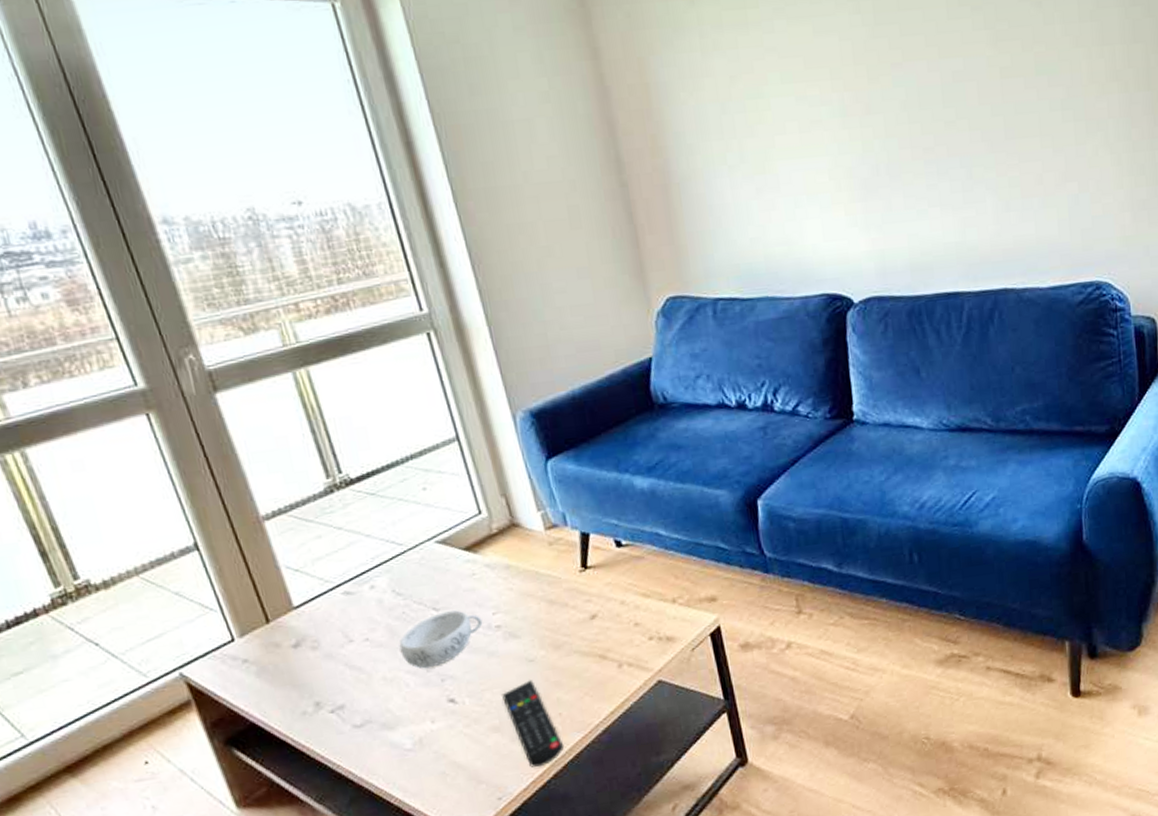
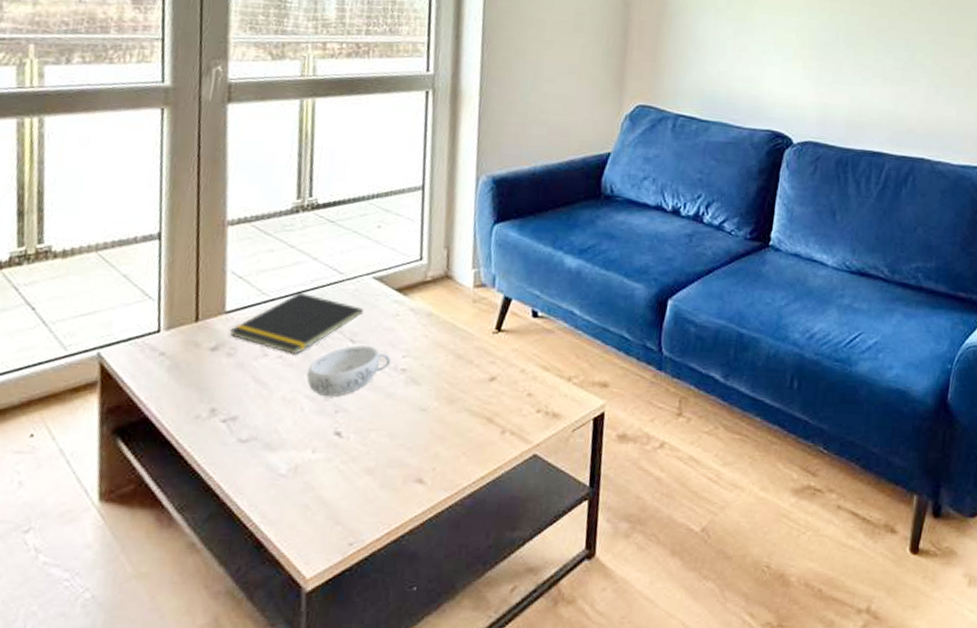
notepad: none [305,572,438,636] -> present [229,292,364,355]
remote control: present [502,680,565,768] -> none [385,429,428,520]

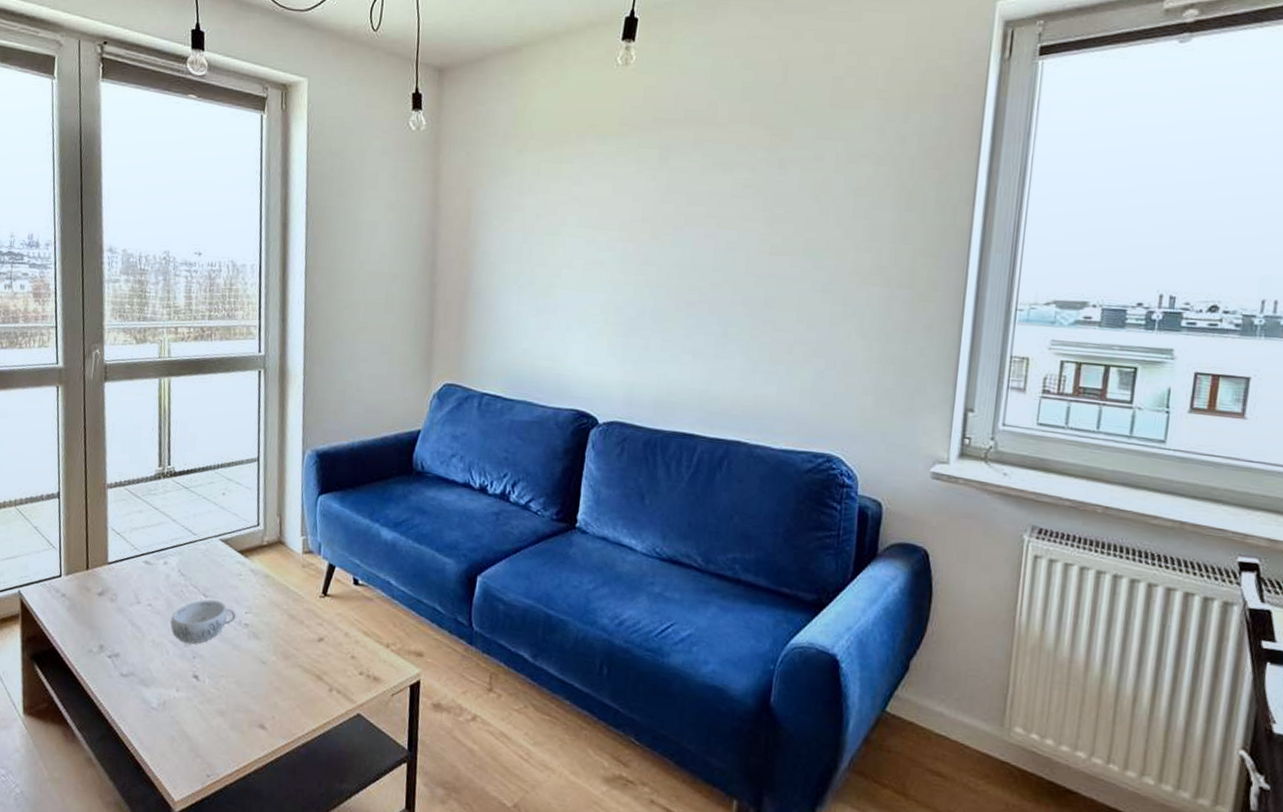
notepad: present [229,292,364,355] -> none [111,549,214,604]

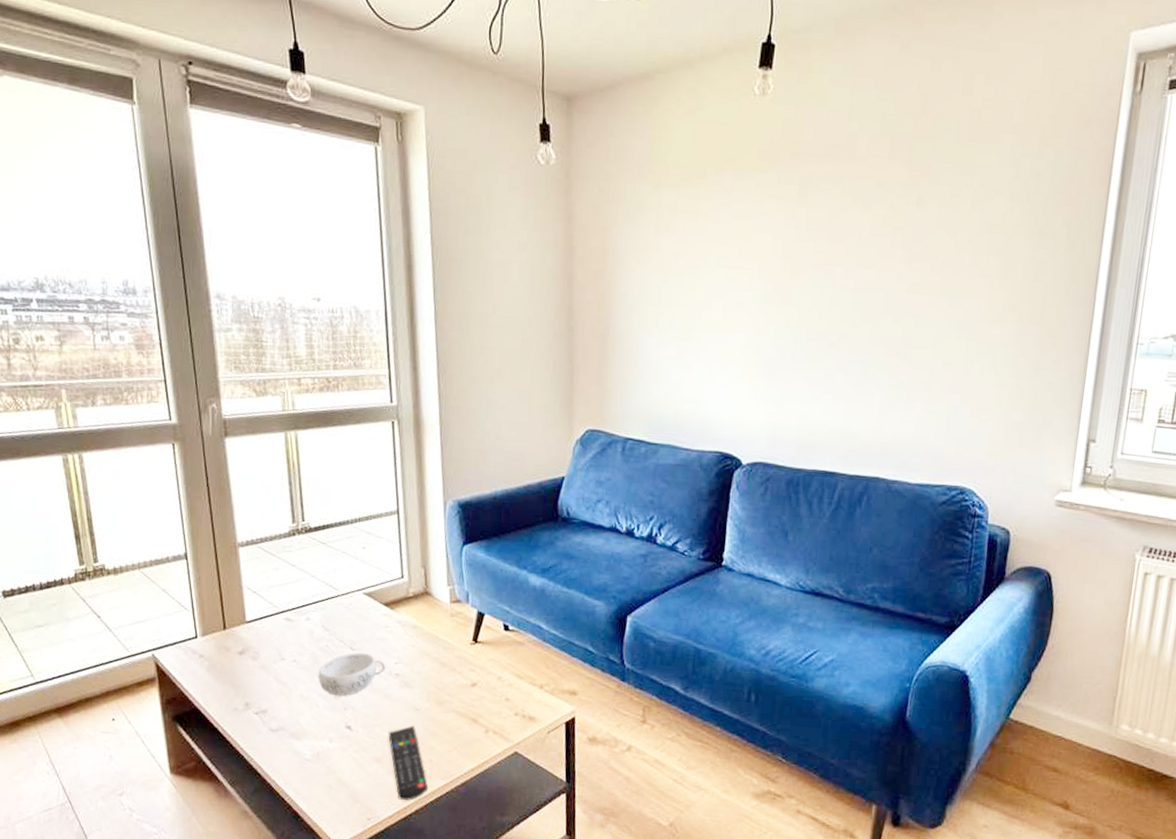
remote control: none [233,679,270,759] -> present [388,725,429,801]

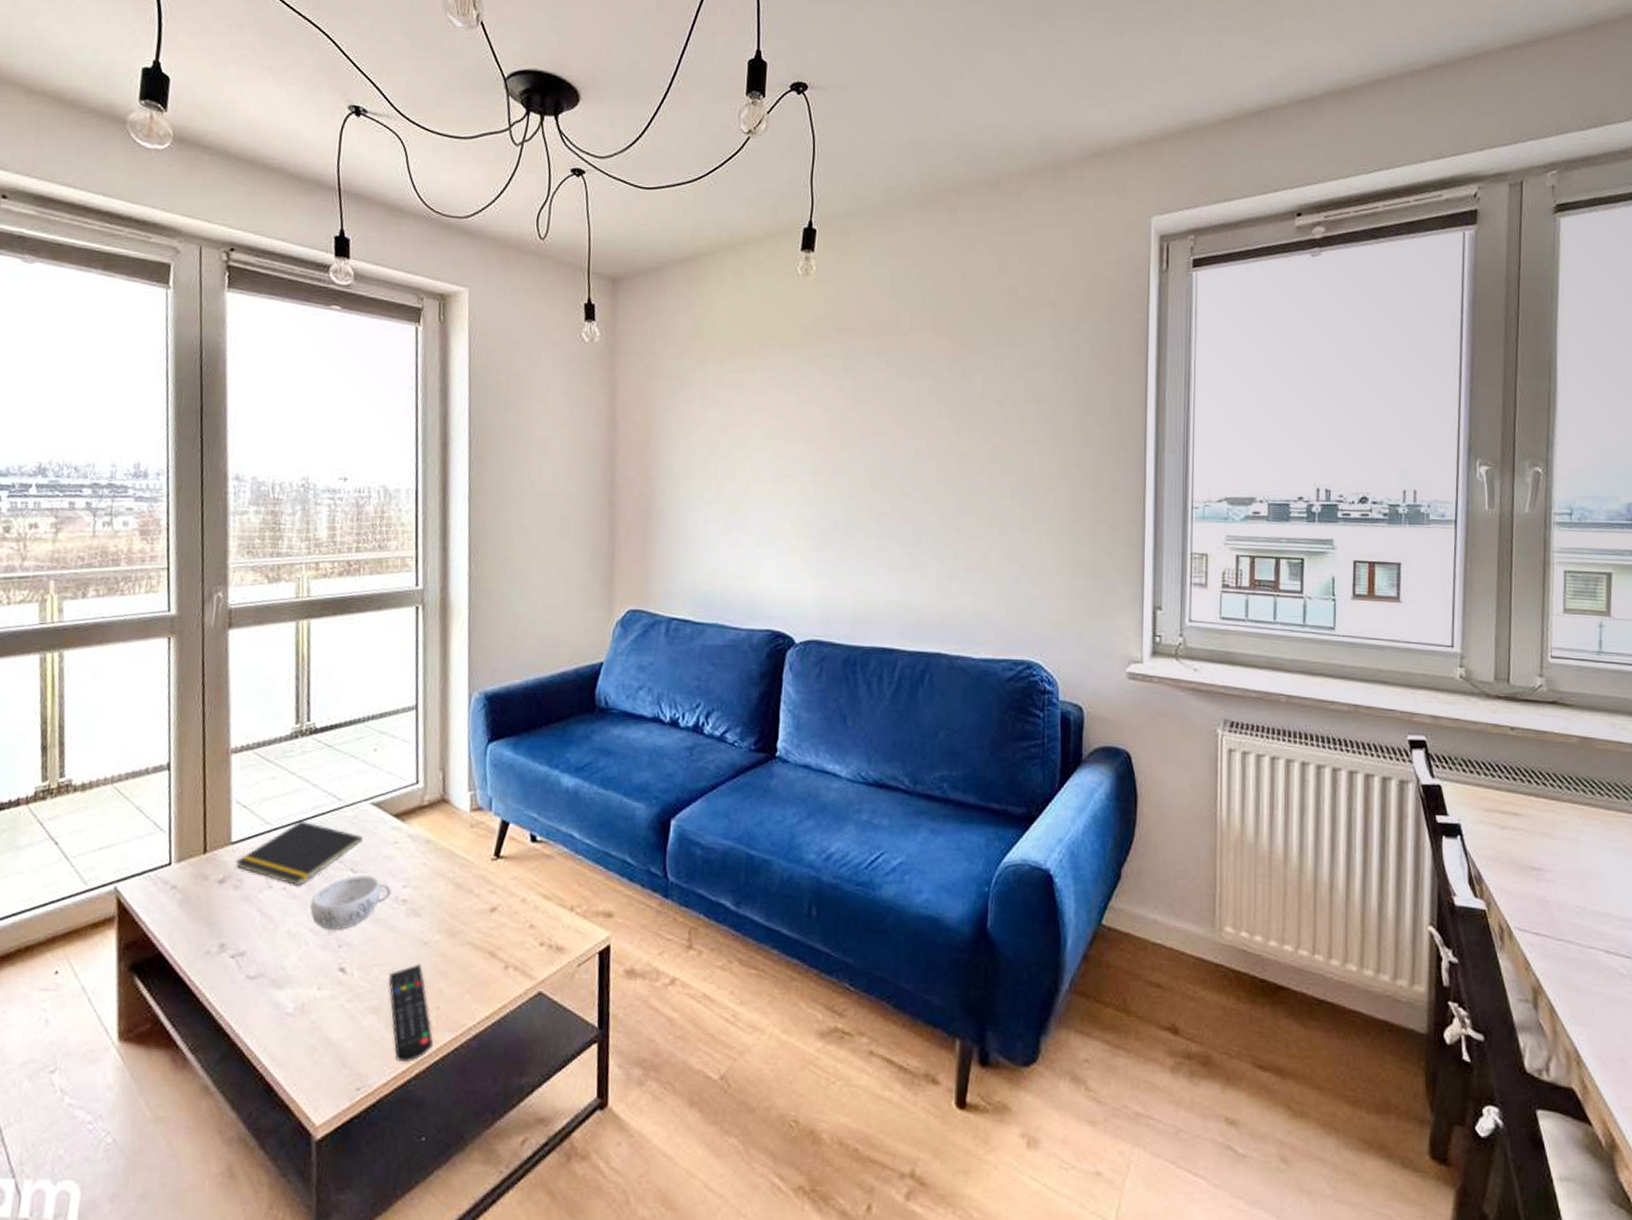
notepad: none [251,605,359,660] -> present [235,820,364,887]

